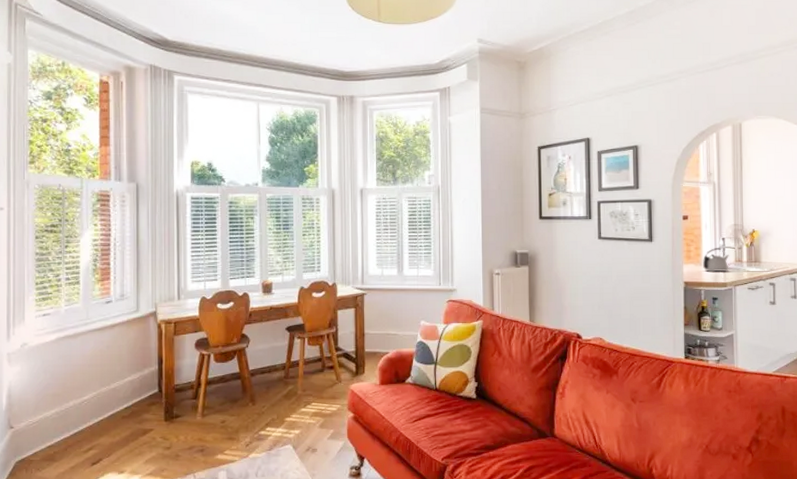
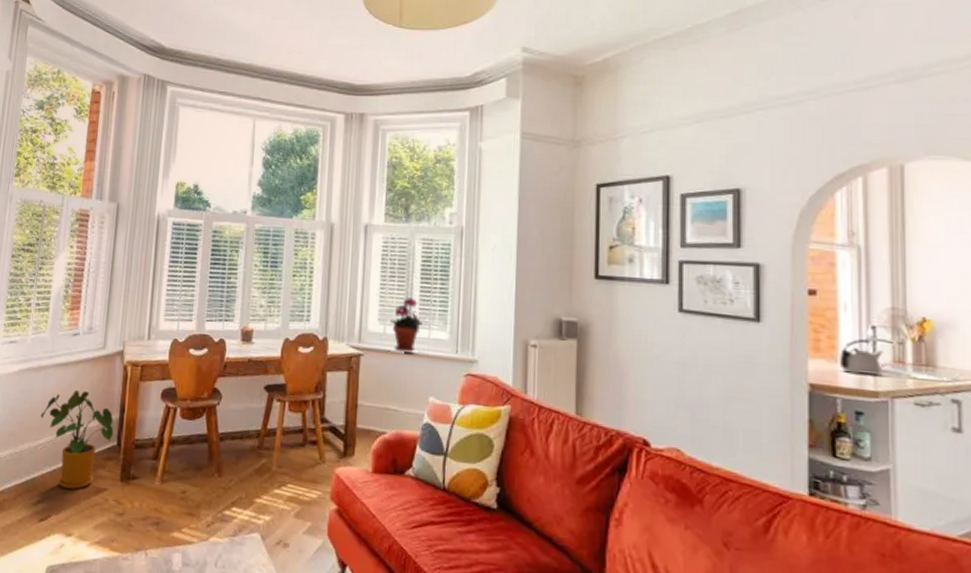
house plant: none [82,349,154,435] -> present [40,389,114,490]
potted plant: none [387,245,412,289] -> present [391,297,423,353]

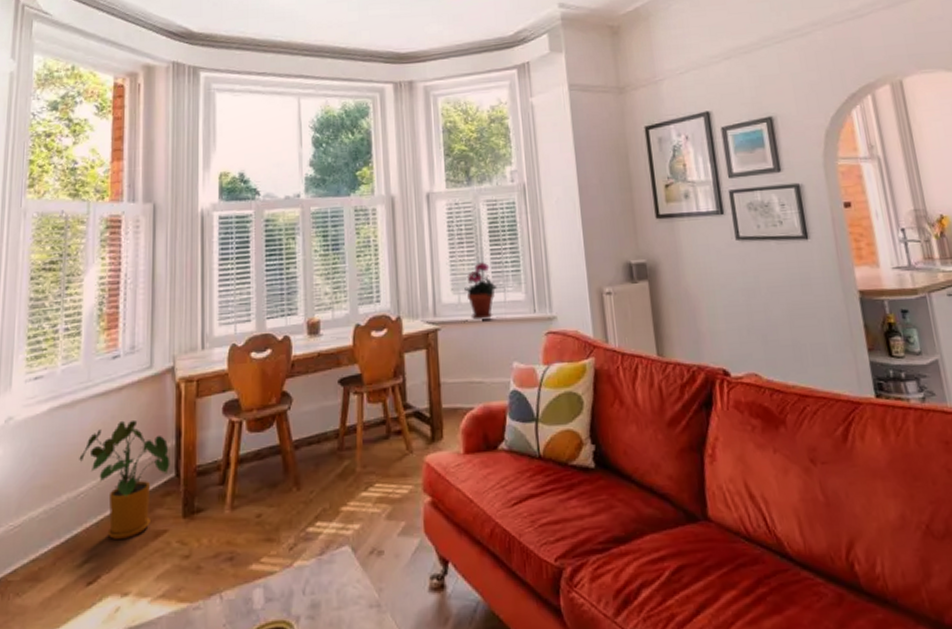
kettle: present [840,338,883,375] -> none [879,241,918,275]

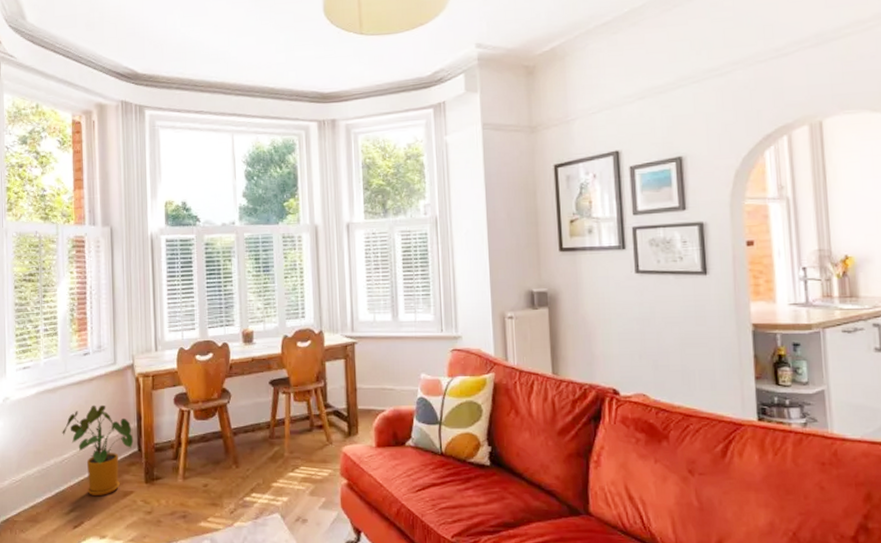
potted plant: present [464,262,497,321] -> none [379,286,408,337]

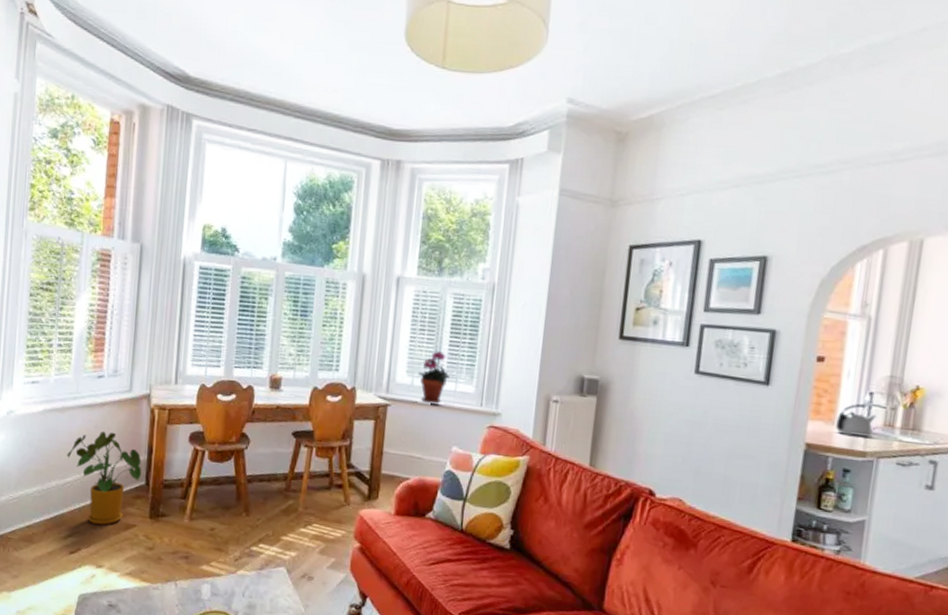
potted plant: none [379,286,408,337] -> present [419,351,450,404]
kettle: none [777,279,814,311] -> present [836,403,876,437]

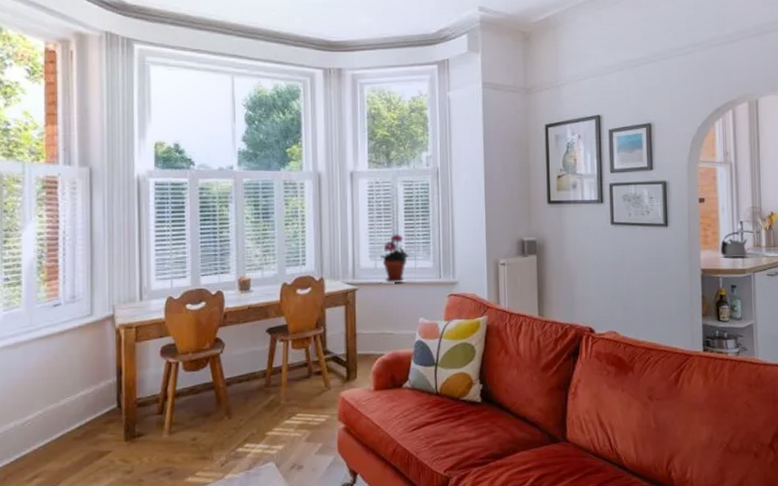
house plant: present [67,431,142,526] -> none [25,359,112,460]

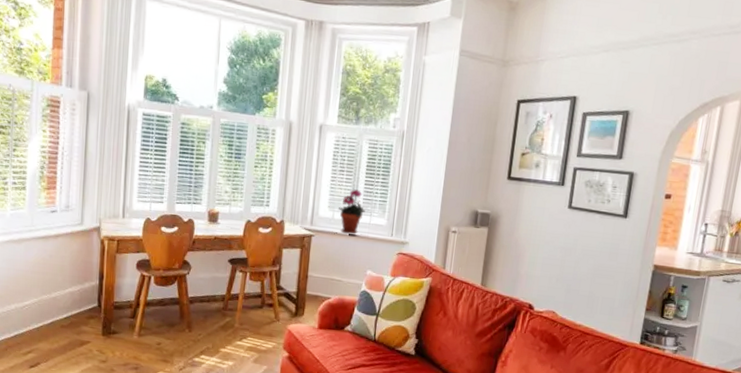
kettle: present [720,231,748,258] -> none [677,232,709,260]

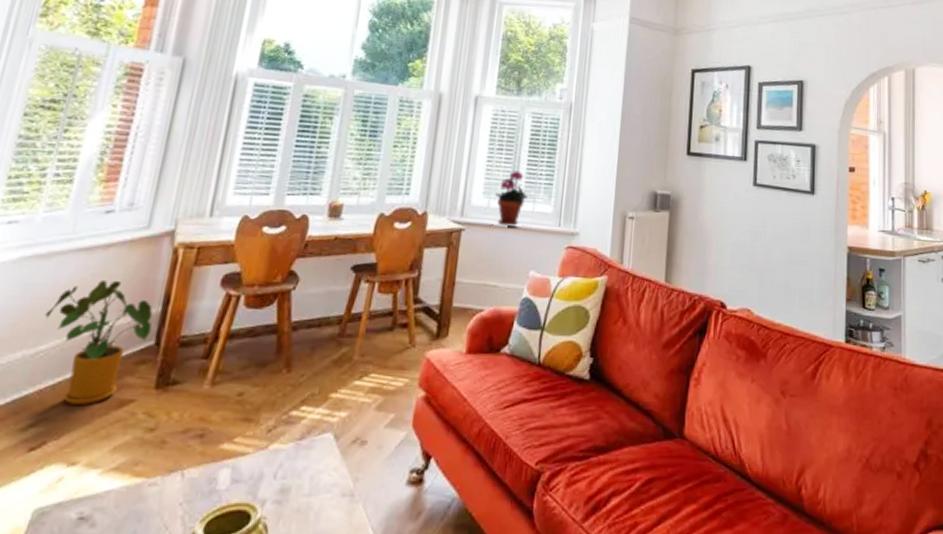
house plant: none [24,259,94,343] -> present [45,279,154,406]

